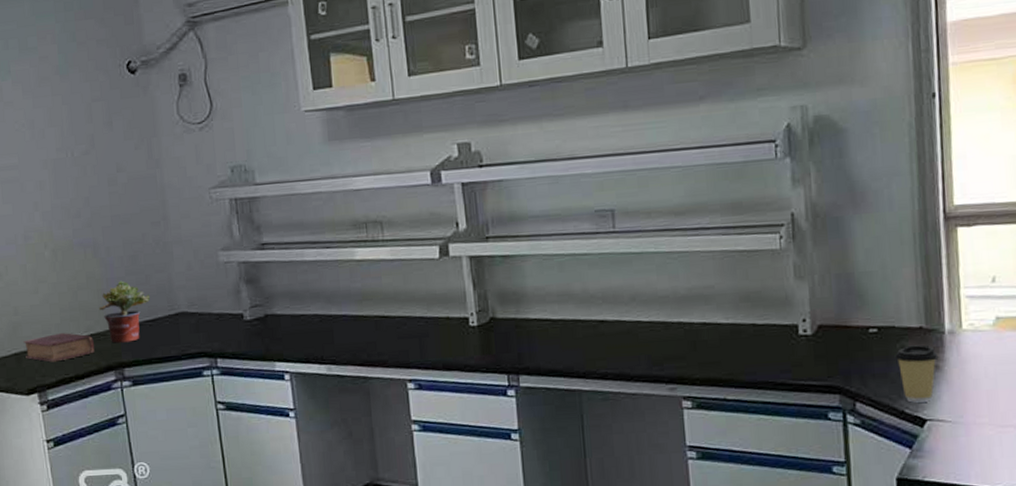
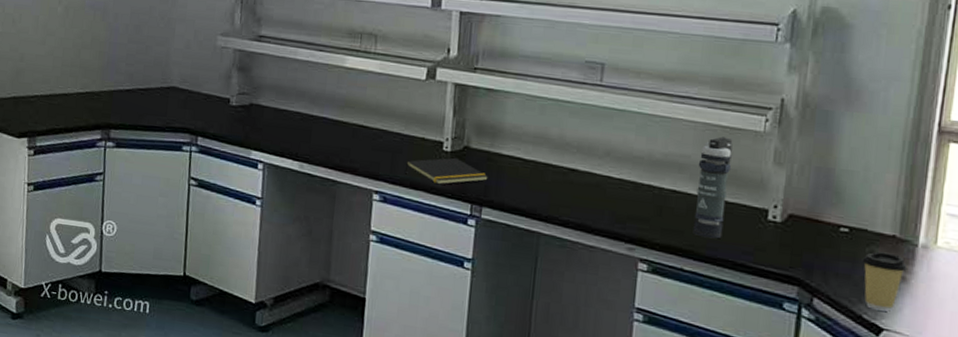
book: present [23,333,95,362] -> none [23,85,88,112]
potted plant: present [98,280,151,343] -> none [97,47,147,106]
notepad: none [435,330,520,362] -> present [404,157,488,185]
smoke grenade: none [722,261,758,364] -> present [693,136,733,239]

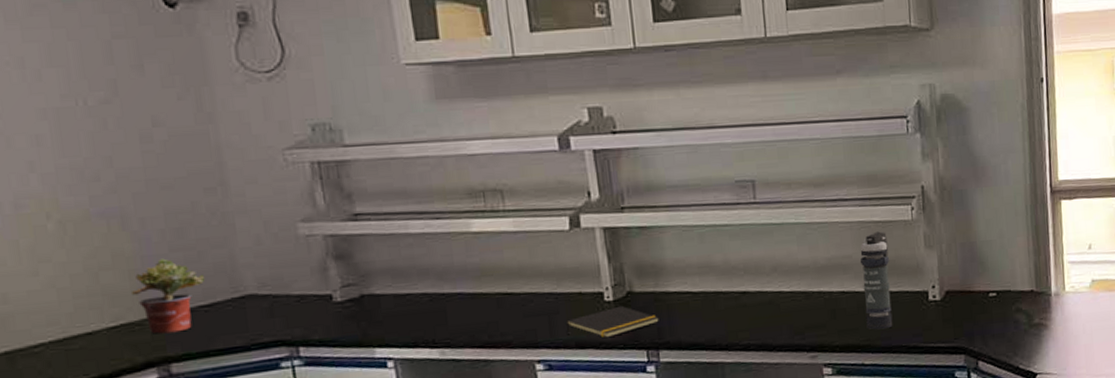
potted plant: none [97,47,147,106] -> present [130,258,206,334]
coffee cup: present [861,251,907,312] -> none [1011,306,1047,359]

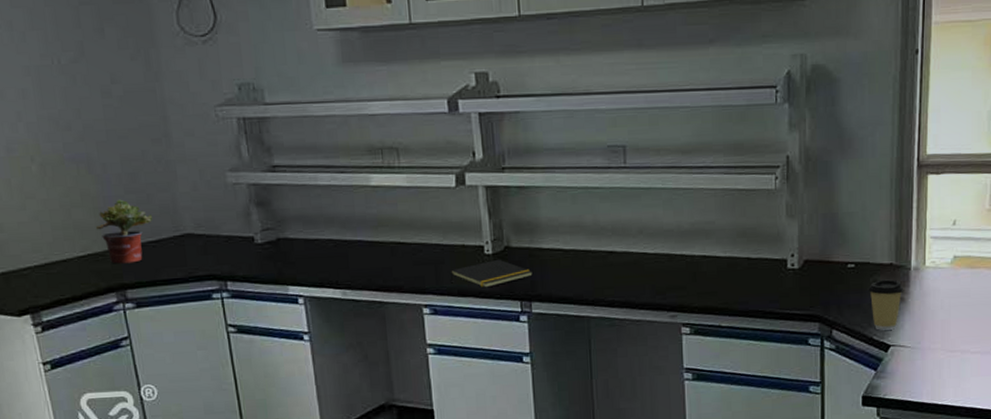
smoke grenade: present [860,231,893,330] -> none [722,199,752,294]
coffee cup: none [1011,306,1047,359] -> present [868,279,904,330]

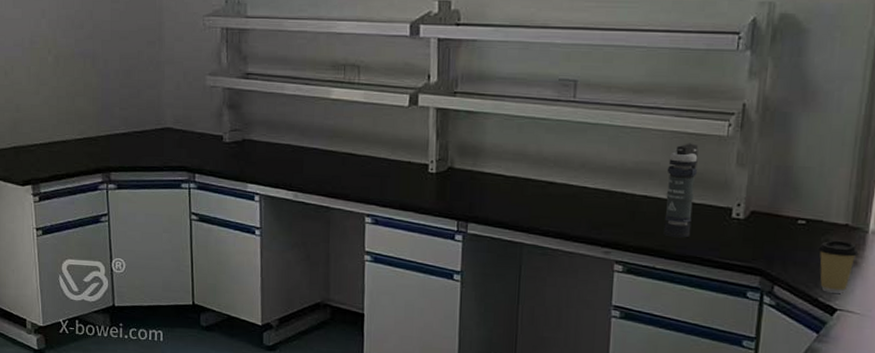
potted plant: present [95,199,153,264] -> none [92,92,140,149]
notepad: present [450,259,533,288] -> none [393,178,472,205]
smoke grenade: none [722,199,752,294] -> present [663,143,699,238]

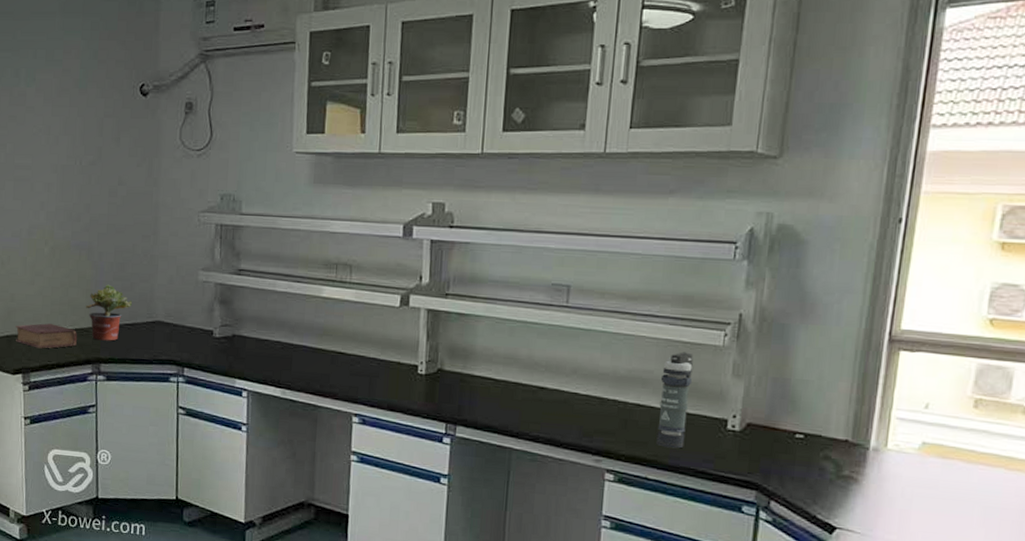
book: none [22,133,85,159] -> present [15,323,77,349]
potted plant: none [92,92,140,149] -> present [85,284,133,341]
coffee cup: present [817,240,859,293] -> none [816,455,859,511]

